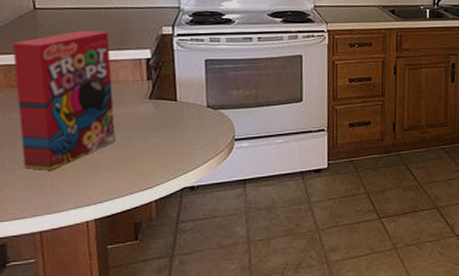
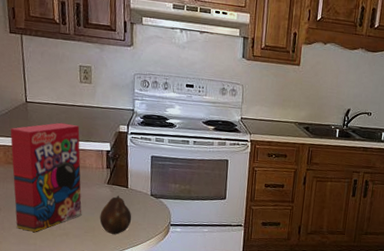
fruit: none [140,111,184,160] -> present [99,195,132,235]

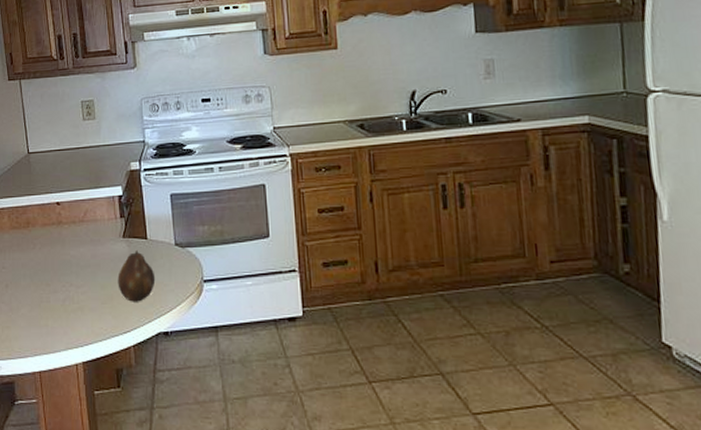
cereal box: present [10,122,82,232] -> none [13,170,97,310]

